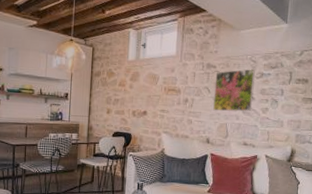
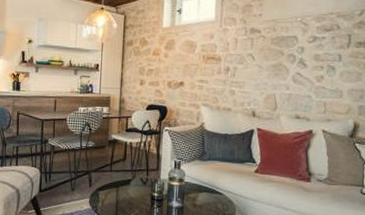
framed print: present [213,69,255,112] -> none [259,32,307,81]

